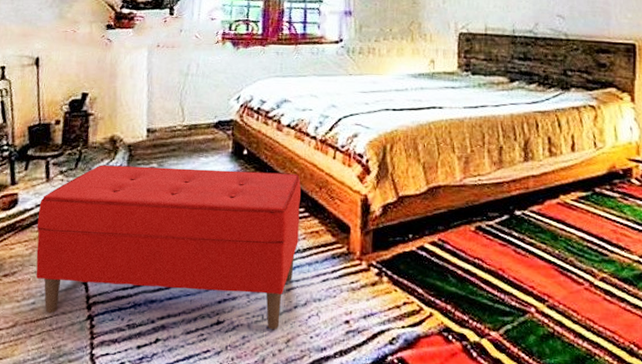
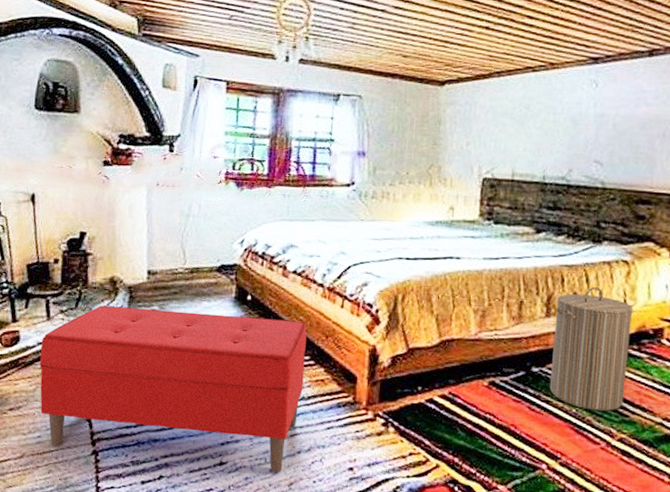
laundry hamper: none [532,130,603,252] -> present [549,286,634,412]

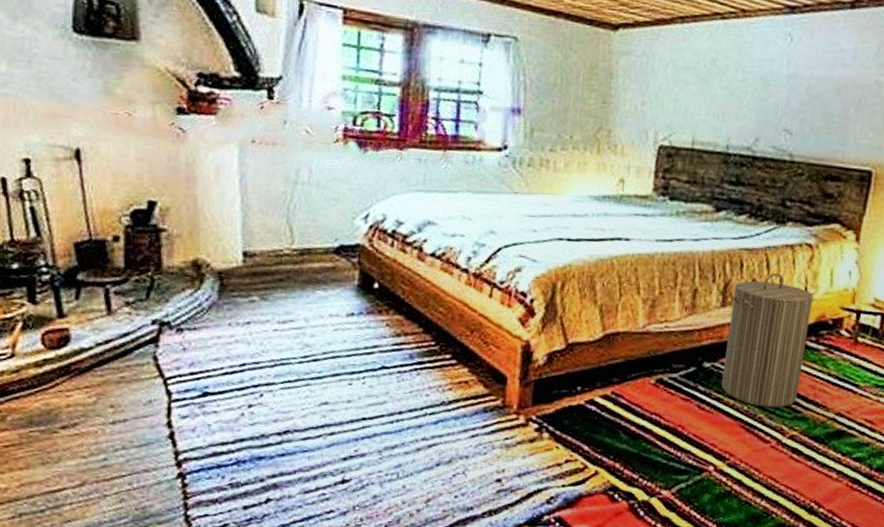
bench: present [39,305,307,472] -> none [100,295,448,488]

